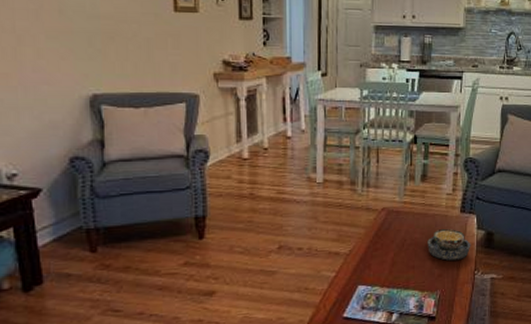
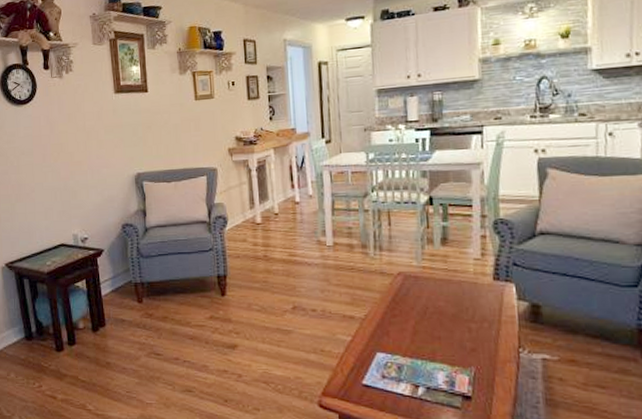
bowl: present [427,228,471,261] -> none [454,297,512,335]

